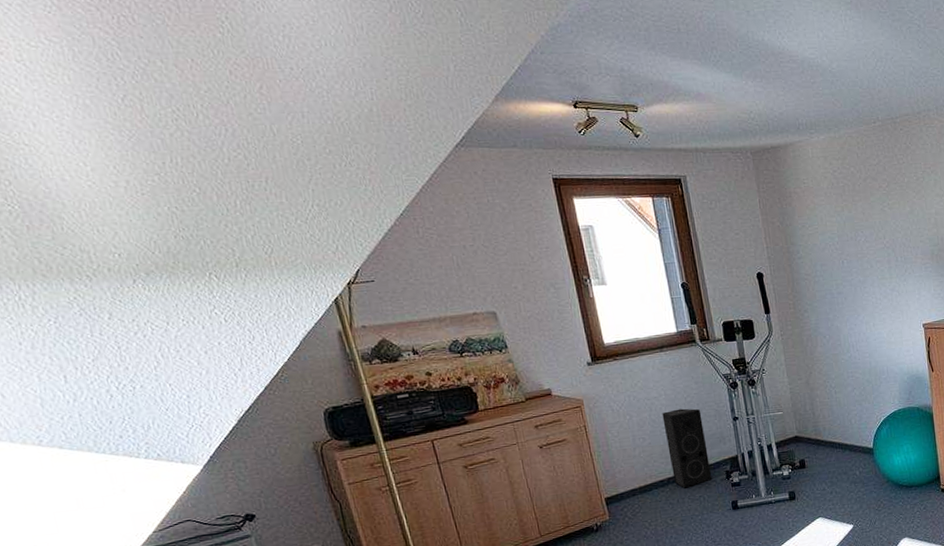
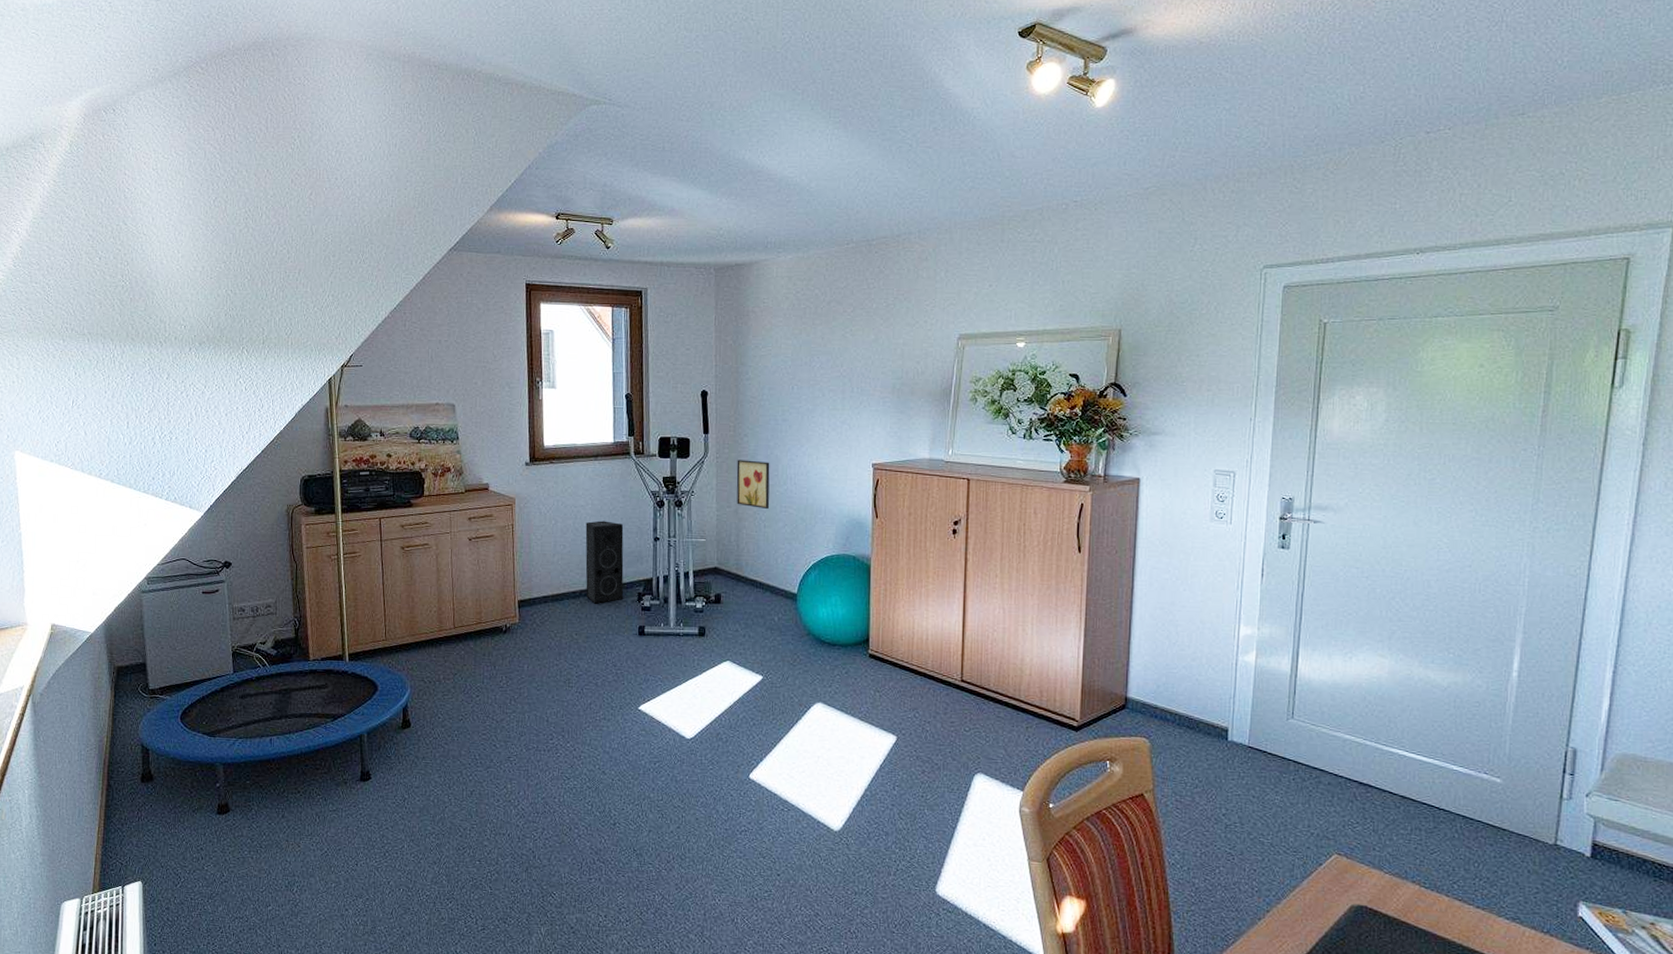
wall art: none [801,333,838,377] -> present [736,460,770,510]

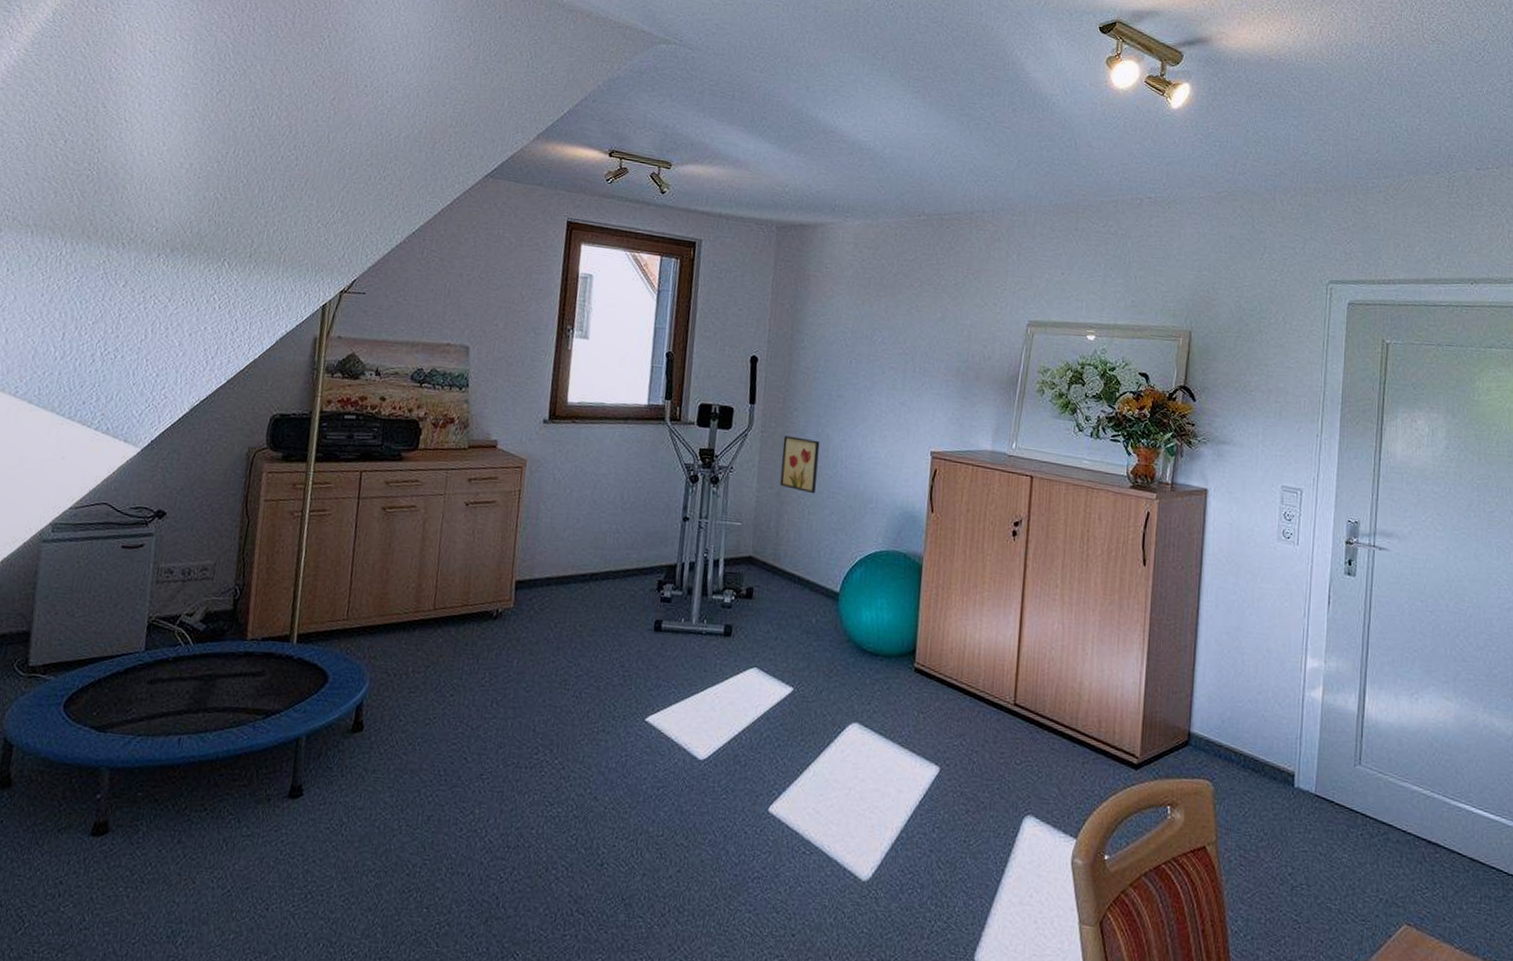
speaker: present [585,520,624,604] -> none [597,493,650,591]

